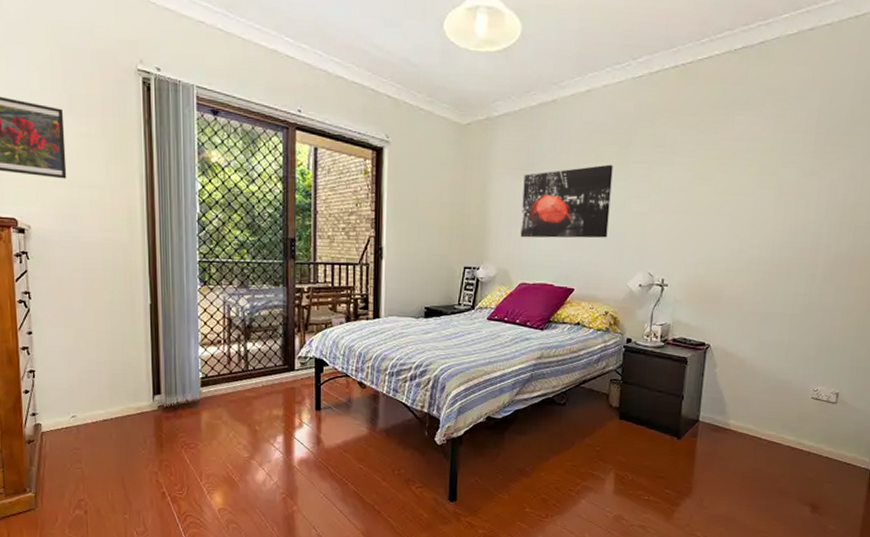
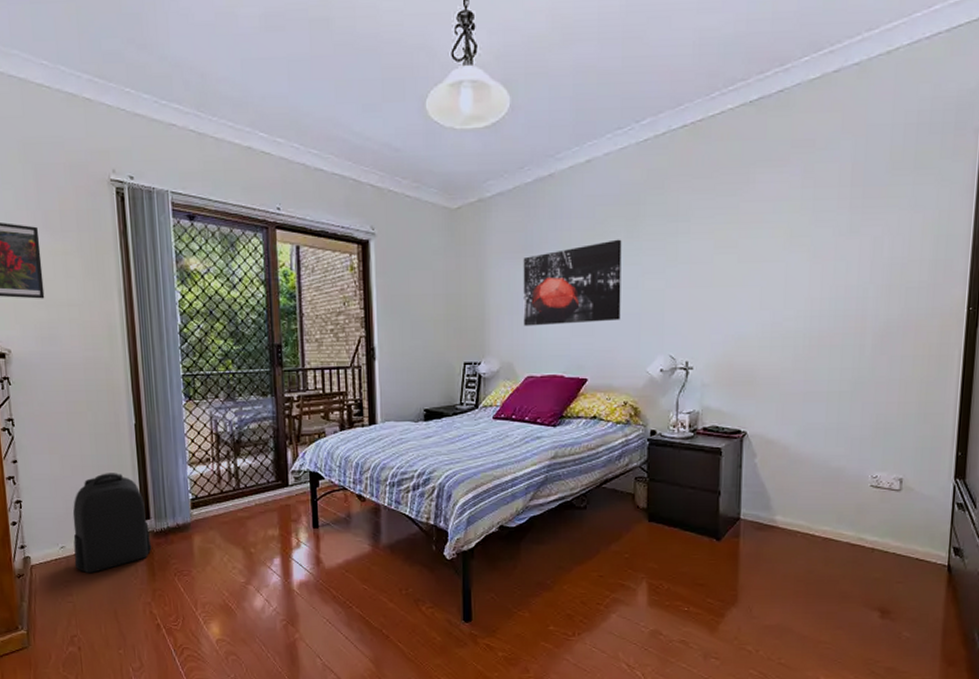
backpack: none [84,348,161,442] -> present [72,473,152,573]

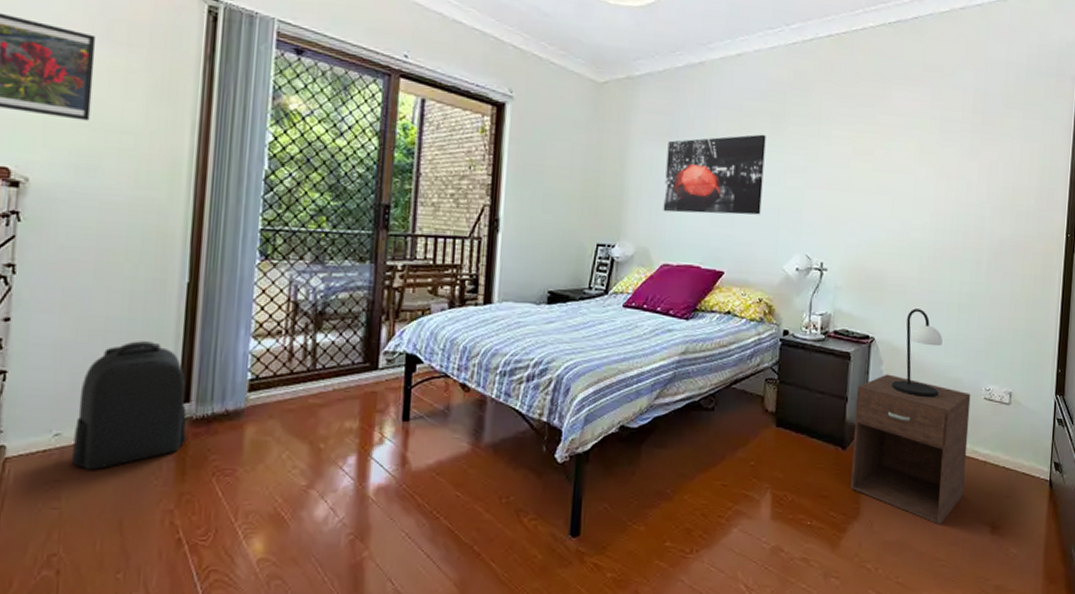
nightstand: none [727,466,855,610] -> present [851,374,971,525]
table lamp: none [767,400,822,488] -> present [892,308,943,398]

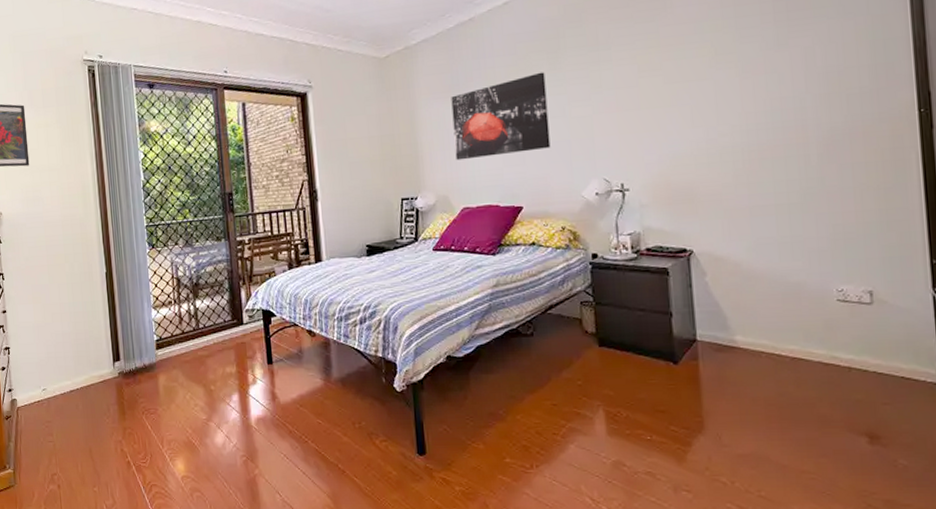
backpack: present [71,341,187,470] -> none [53,318,122,413]
nightstand: present [851,374,971,525] -> none [682,285,827,436]
table lamp: present [892,308,943,398] -> none [720,215,779,306]

